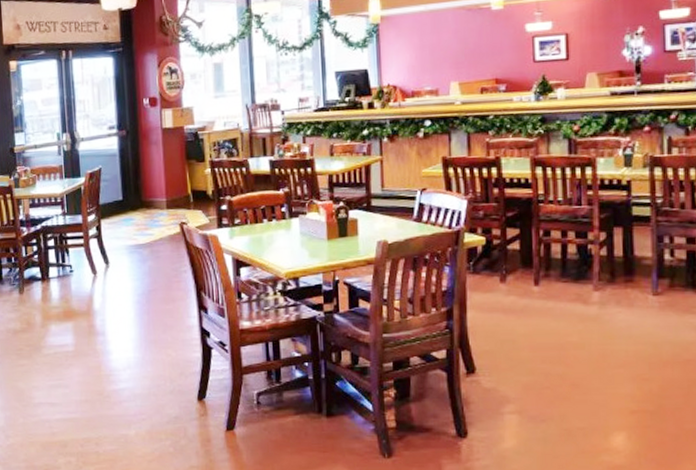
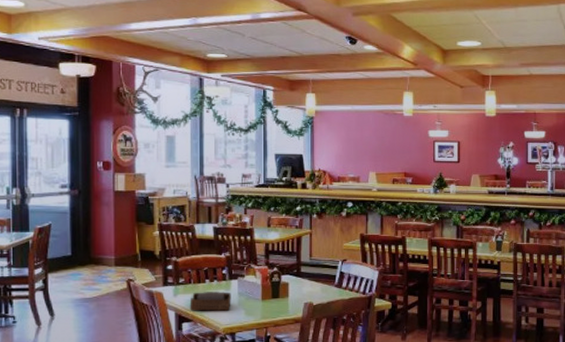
napkin holder: none [247,232,293,255] -> present [190,292,231,311]

